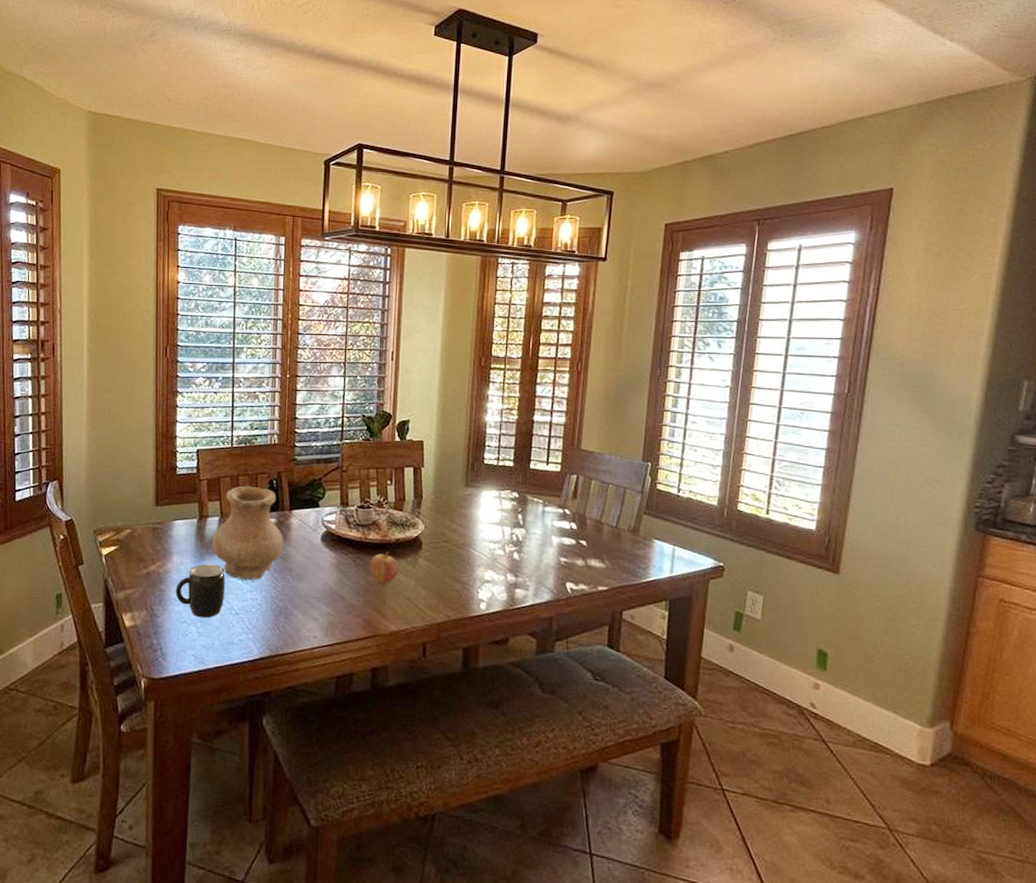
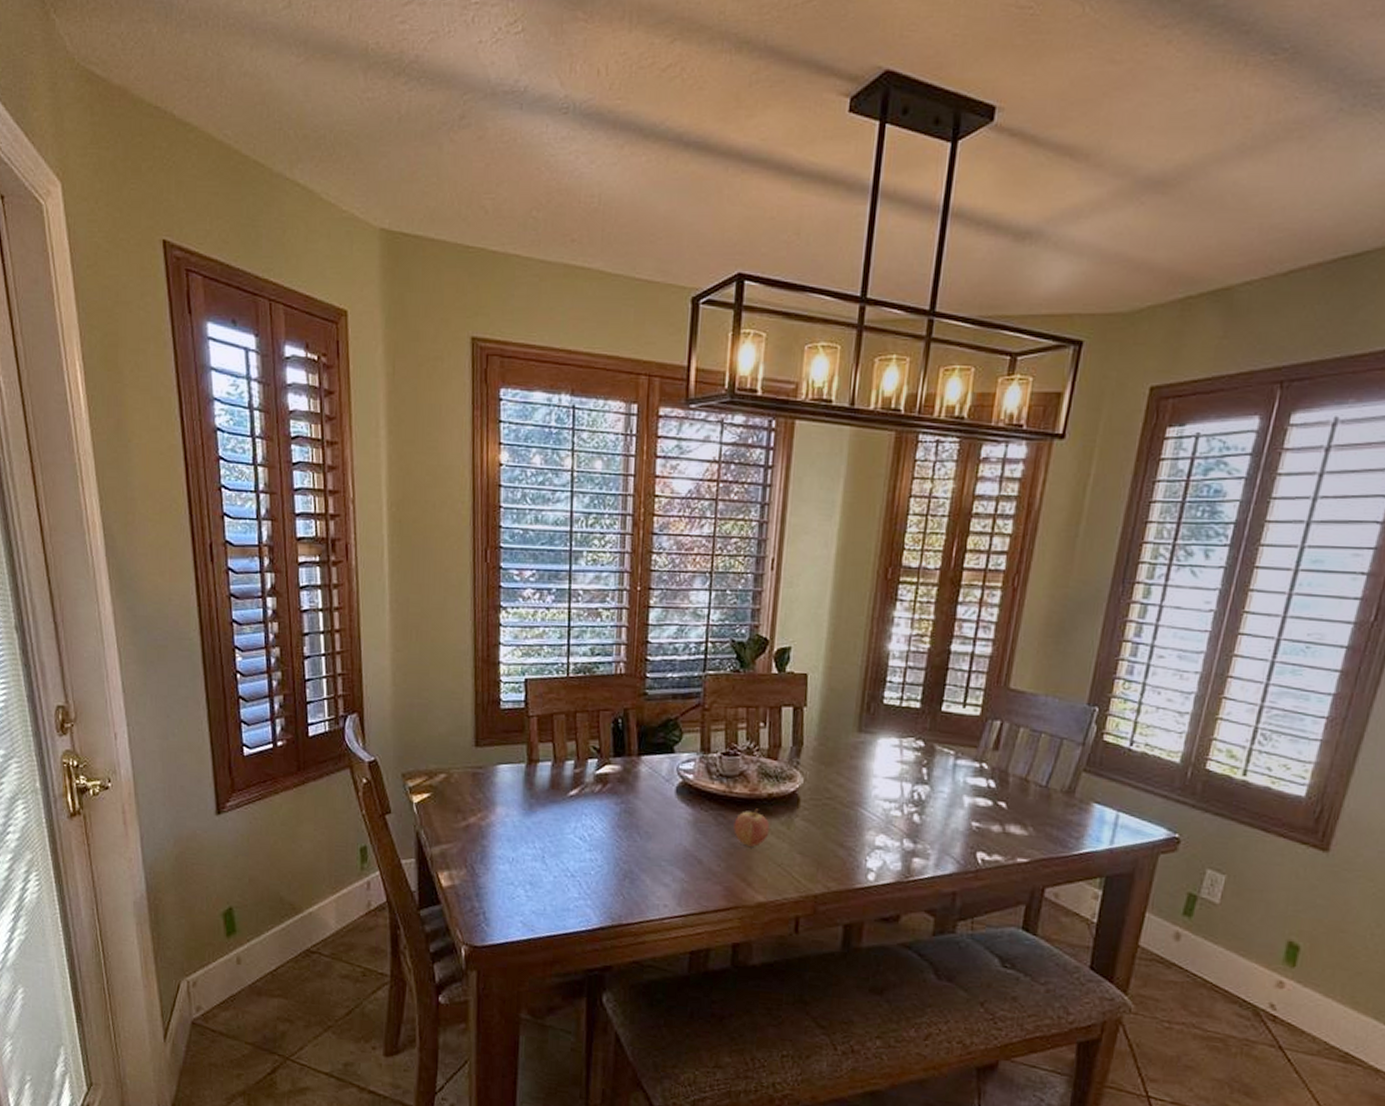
mug: present [175,564,225,618] -> none [500,817,559,880]
vase: present [212,486,284,581] -> none [543,725,631,838]

